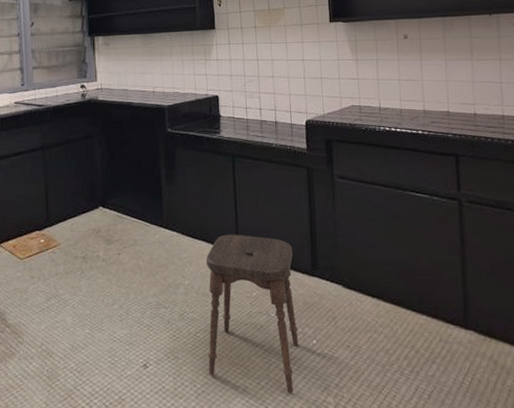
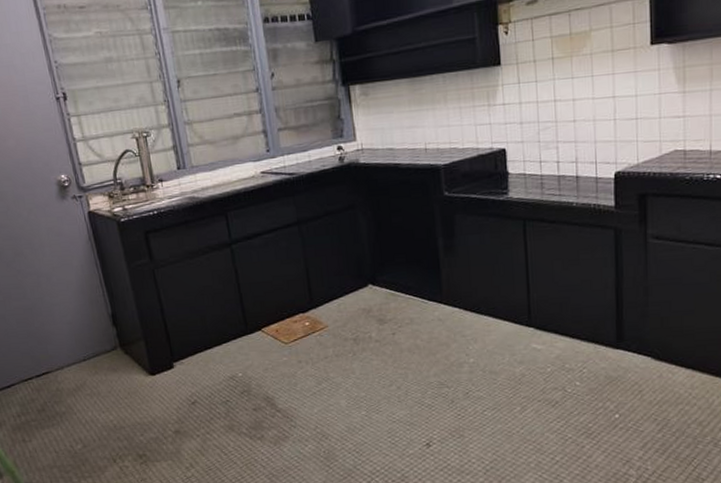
stool: present [206,234,299,393] -> none [493,307,599,467]

